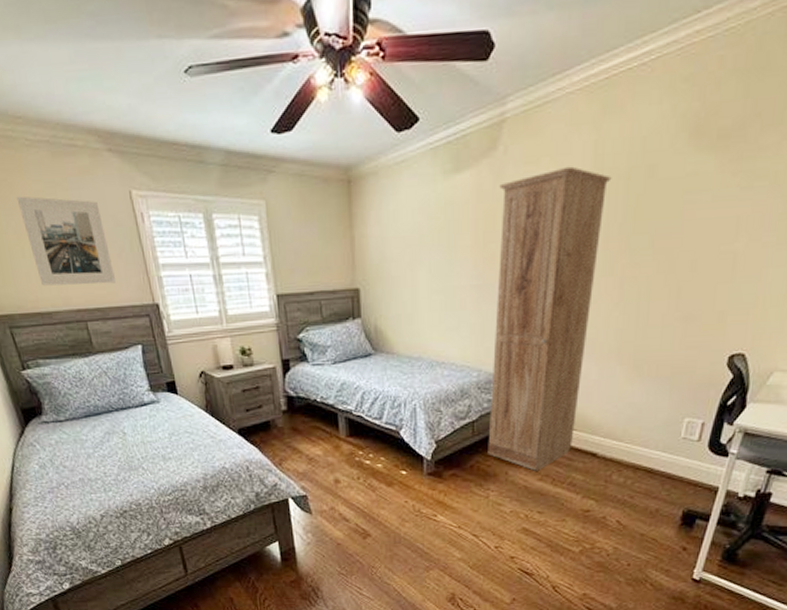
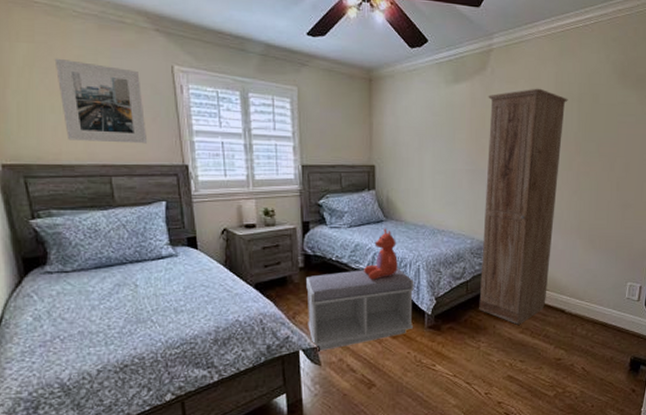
bench: none [290,408,410,499] -> present [306,268,414,351]
teddy bear: none [352,363,391,422] -> present [364,228,398,280]

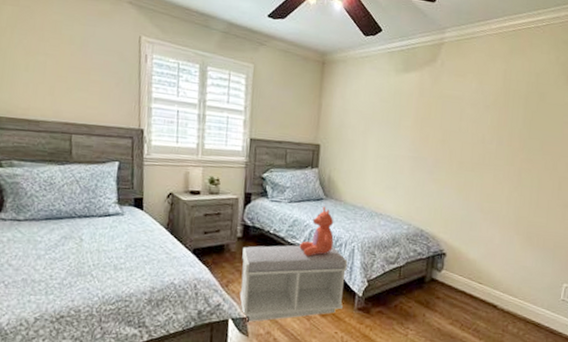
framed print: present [54,58,147,144] -> none [34,21,110,106]
cabinet: present [479,88,568,325] -> none [410,83,515,316]

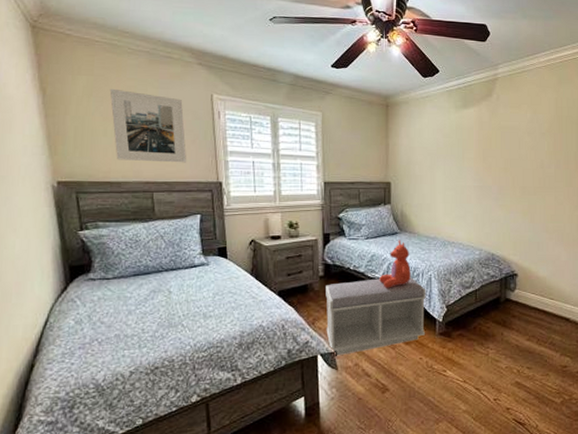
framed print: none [34,21,110,106] -> present [109,88,186,163]

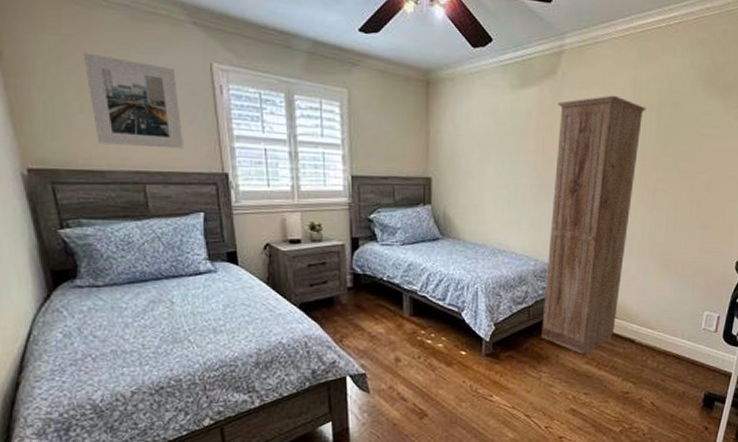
bench: present [326,277,426,356] -> none [355,290,472,378]
teddy bear: present [379,240,411,288] -> none [417,247,454,303]
cabinet: none [487,112,568,332] -> present [541,95,647,355]

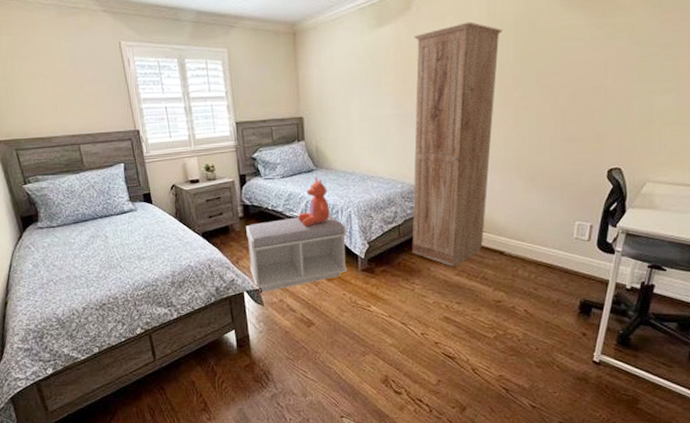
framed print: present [83,52,183,149] -> none [28,46,105,116]
bench: none [355,290,472,378] -> present [246,214,347,293]
teddy bear: none [417,247,454,303] -> present [298,177,330,227]

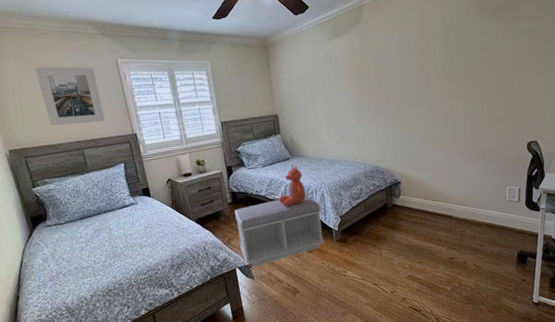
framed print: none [28,46,105,116] -> present [35,66,105,126]
cabinet: present [412,21,503,267] -> none [364,31,435,232]

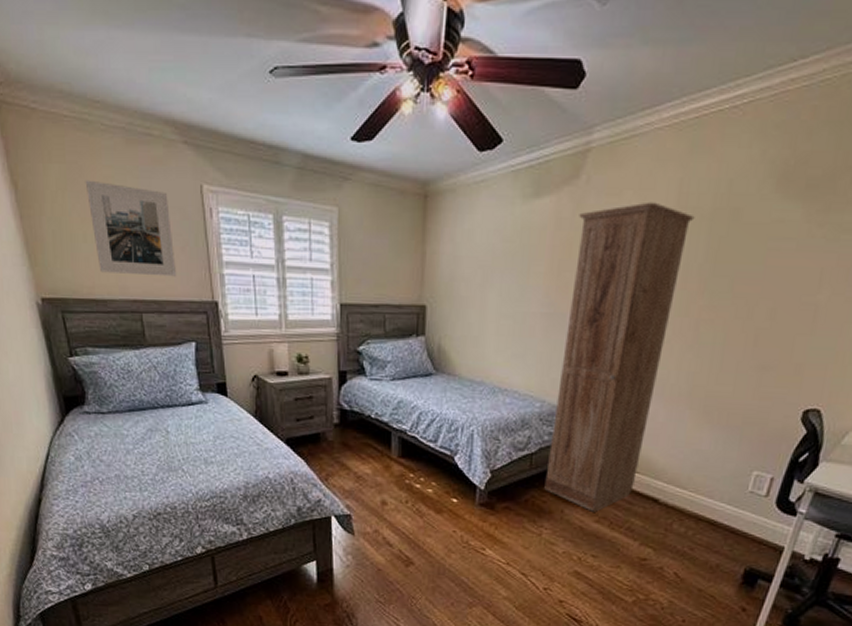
bench: present [235,195,324,268] -> none [341,431,466,520]
teddy bear: present [279,164,306,207] -> none [407,383,448,444]
cabinet: none [364,31,435,232] -> present [544,202,695,512]

